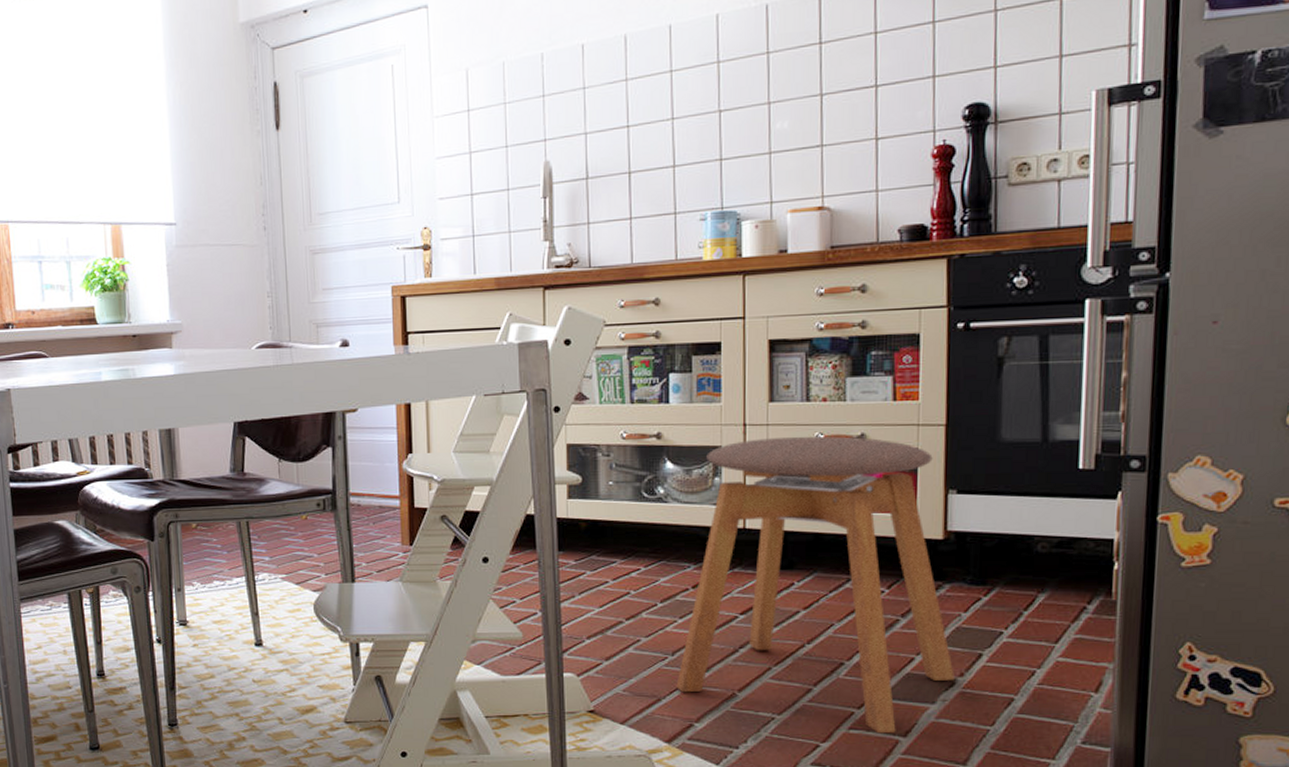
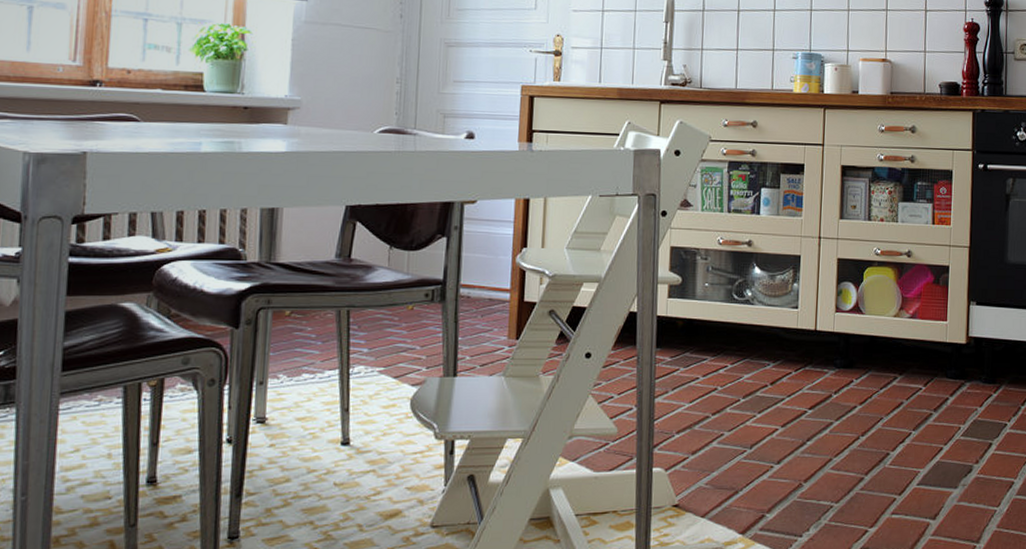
stool: present [676,436,956,734] -> none [752,250,973,517]

